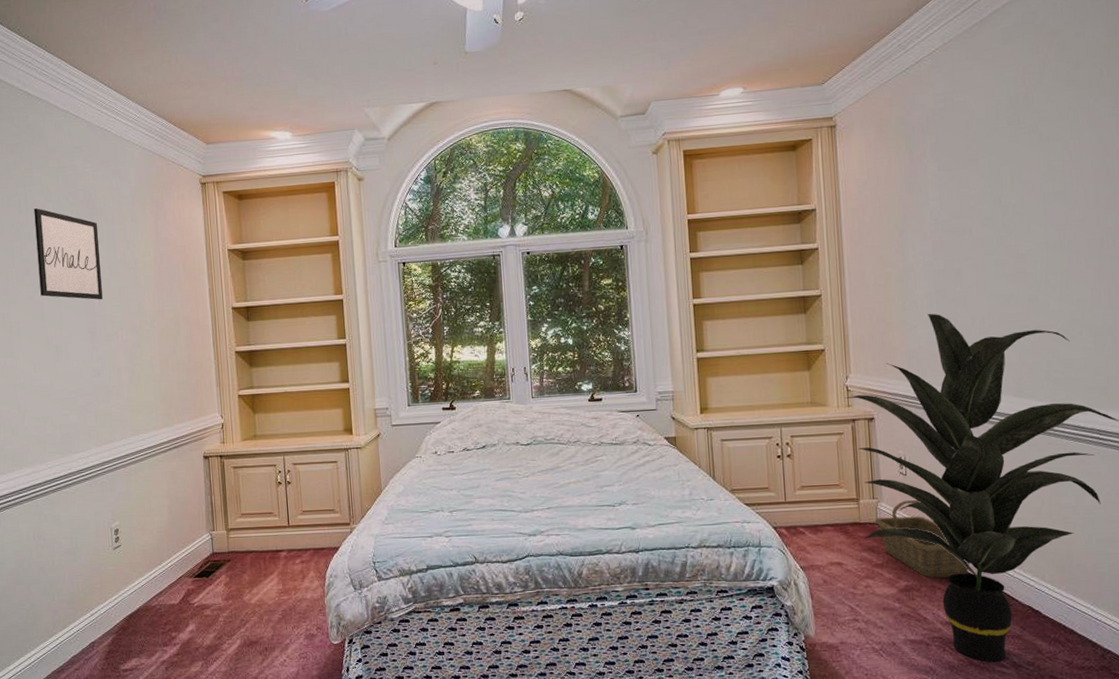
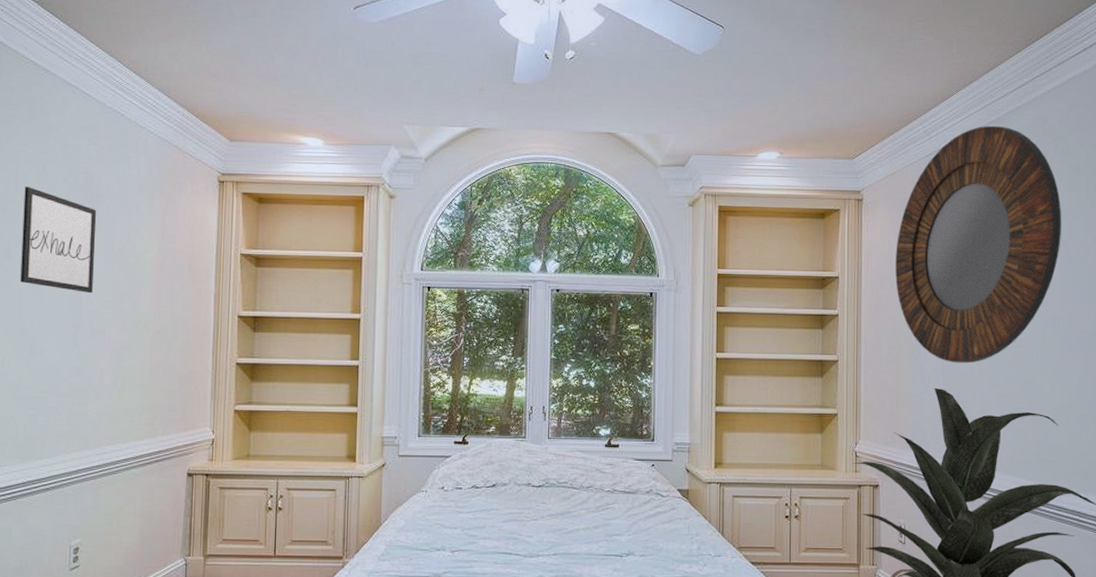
home mirror: none [875,28,1062,286] -> present [895,126,1062,363]

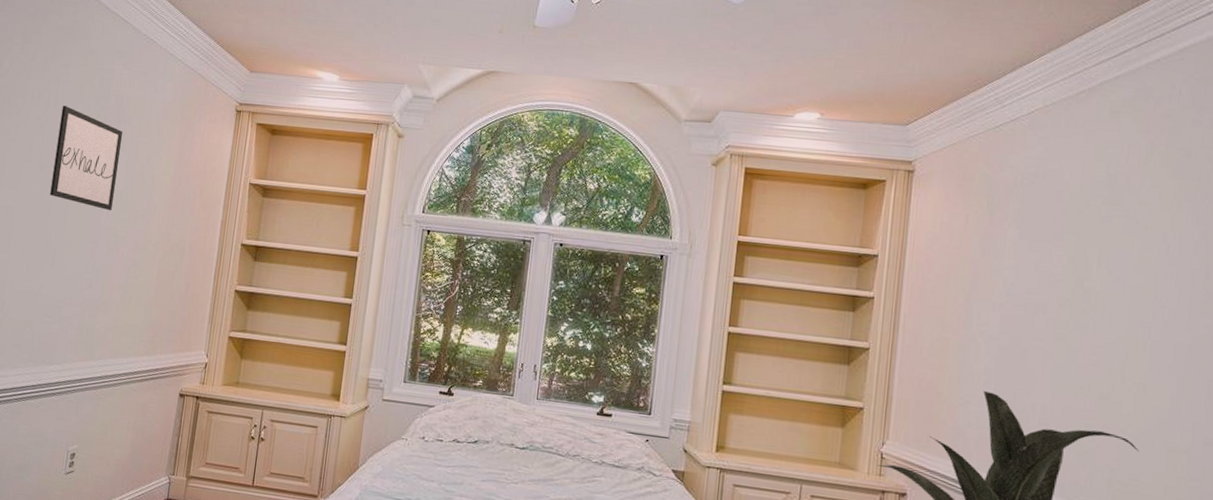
home mirror: present [895,126,1062,363] -> none [946,96,1164,368]

